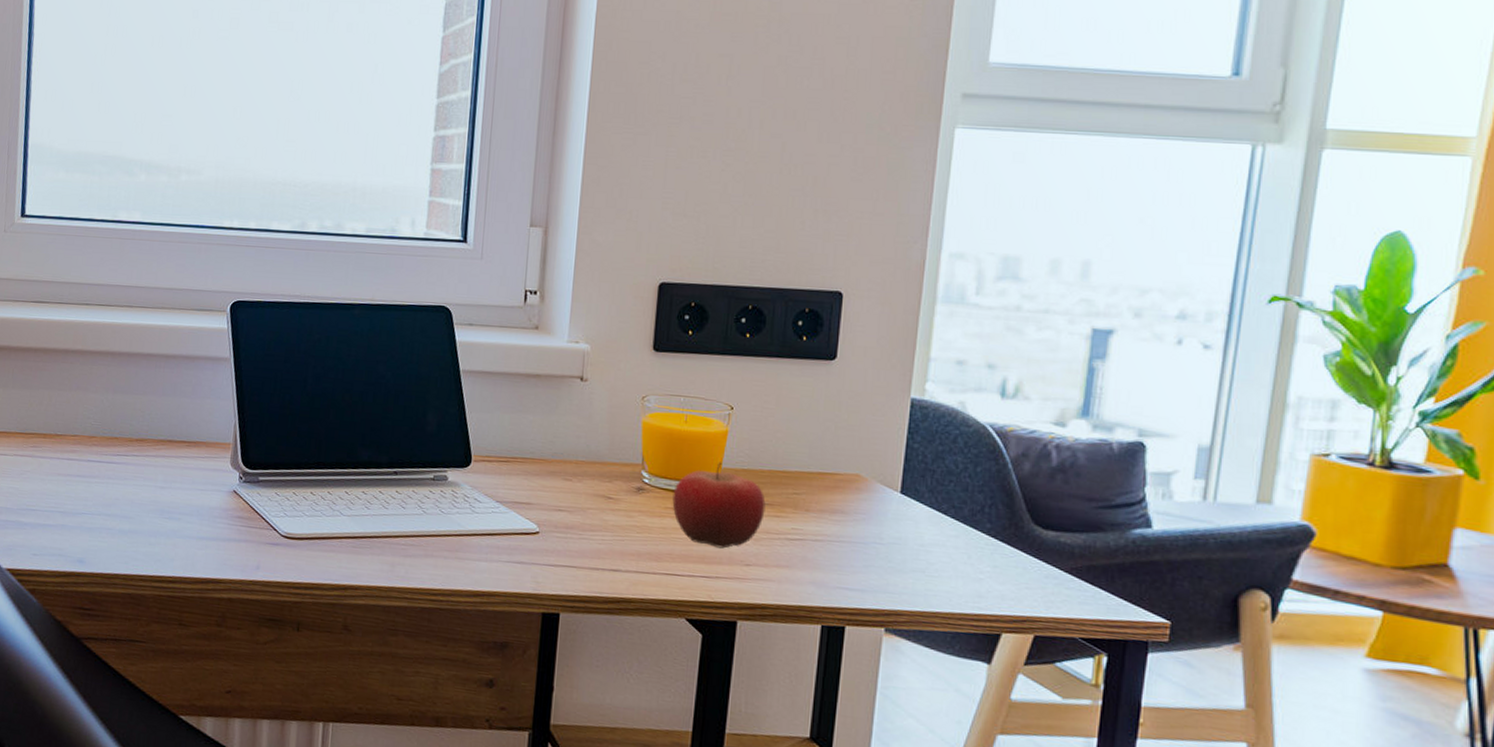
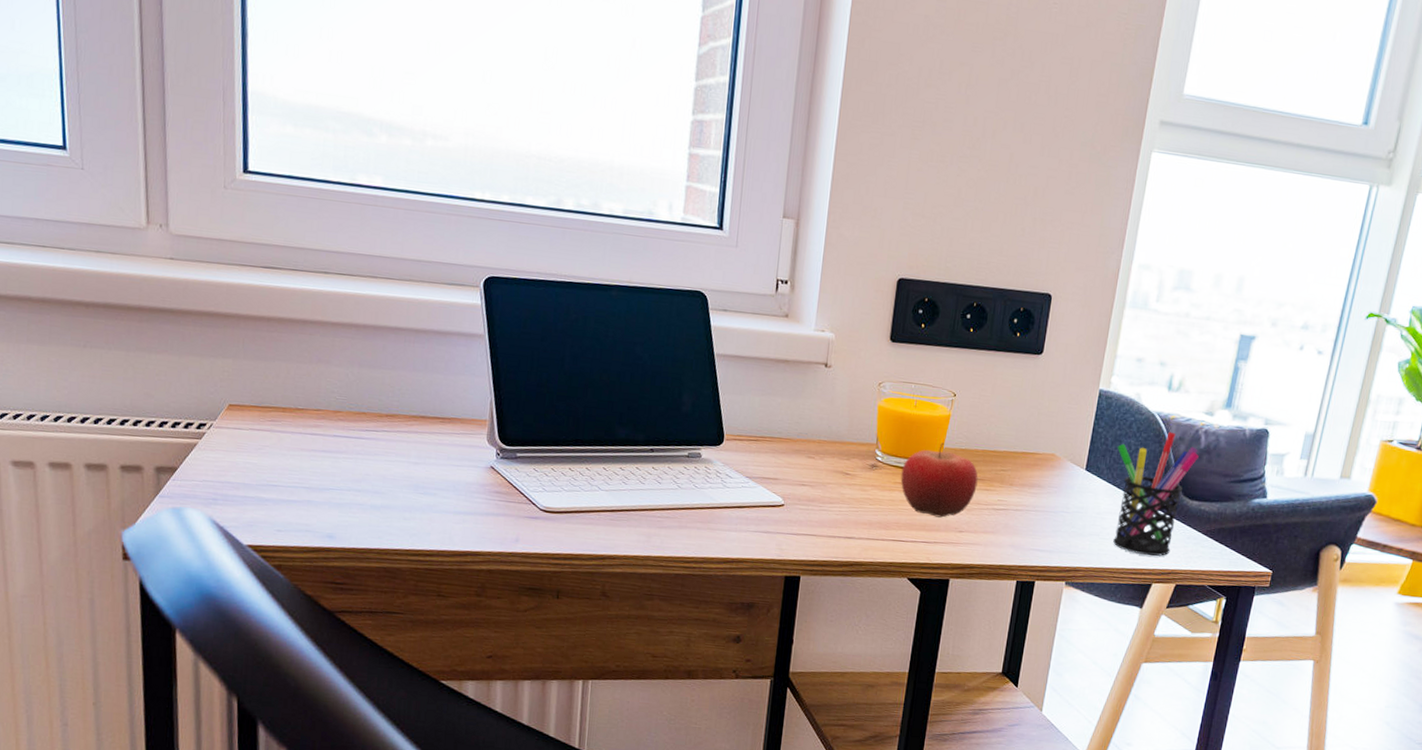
pen holder: none [939,446,1050,599] -> present [1113,431,1199,556]

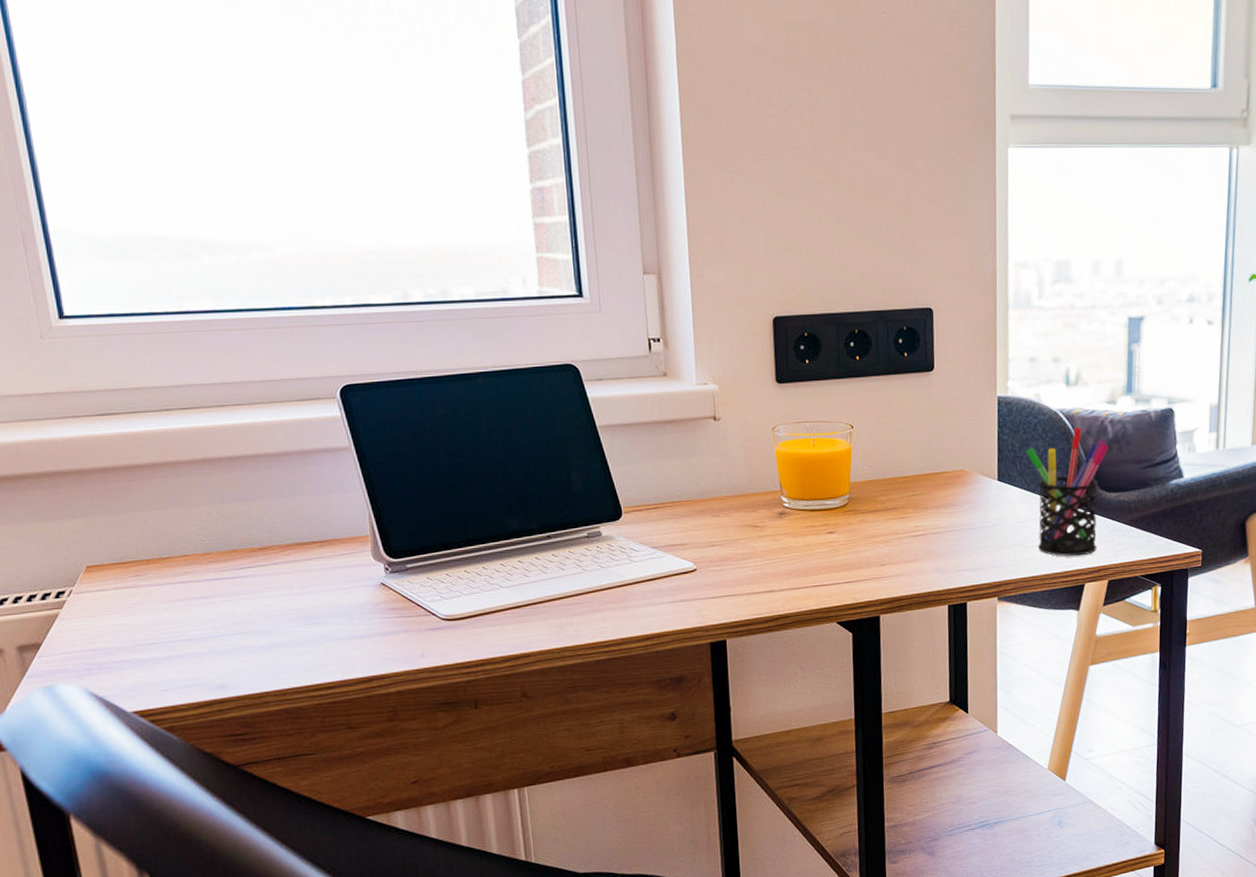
fruit: present [900,442,978,518] -> none [811,477,891,555]

